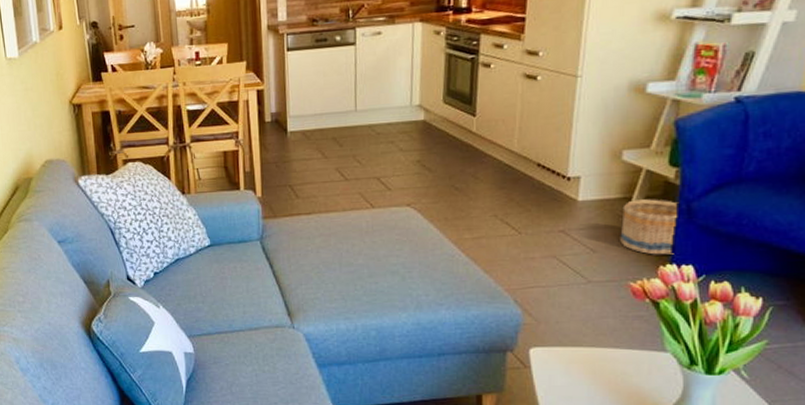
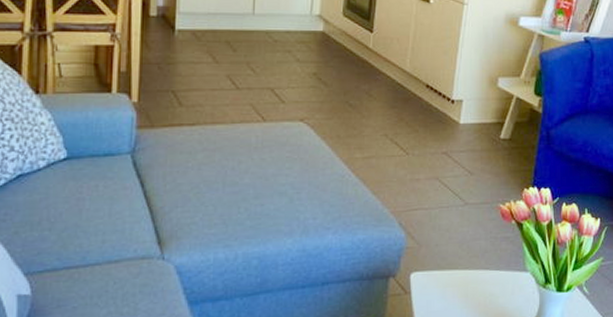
basket: present [620,199,678,255] -> none [493,125,540,178]

